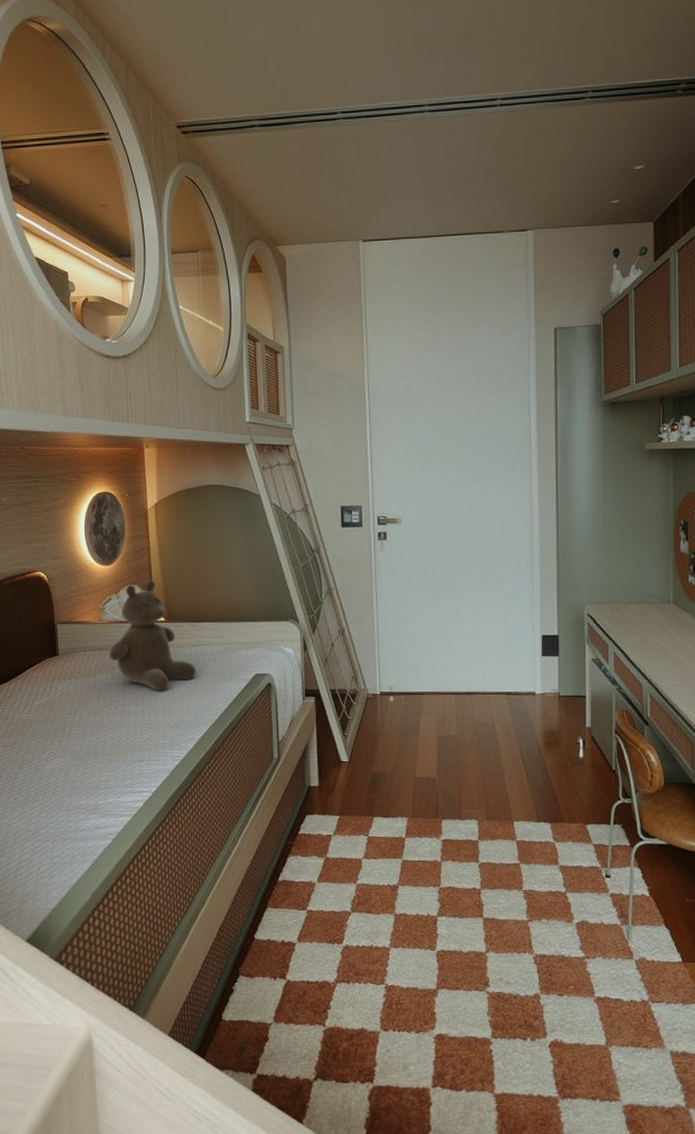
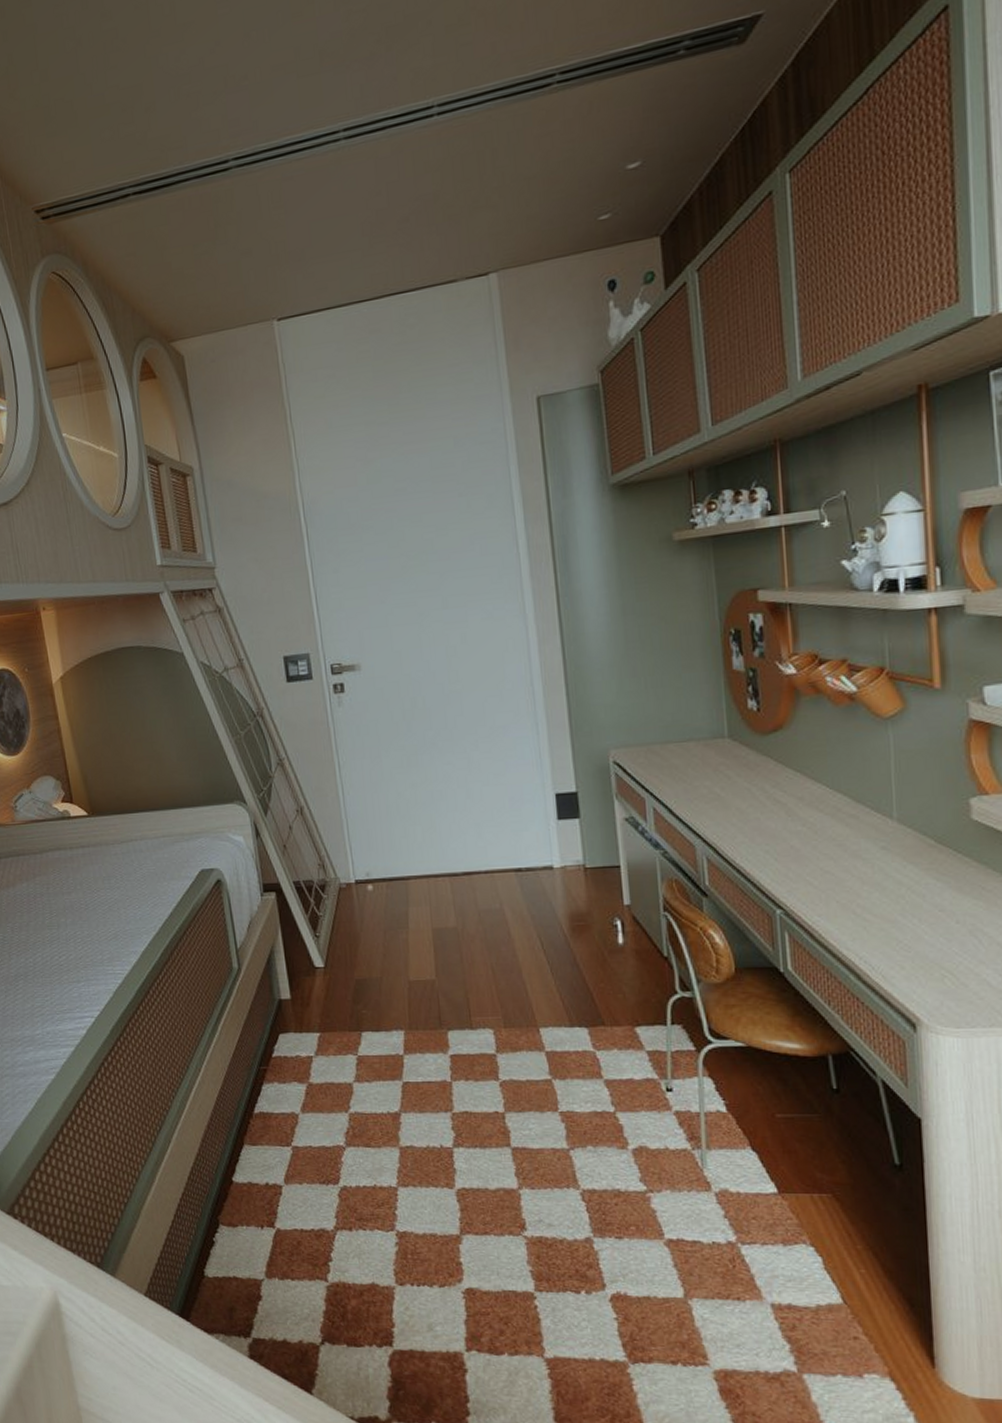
teddy bear: present [108,580,196,691] -> none [27,769,131,899]

